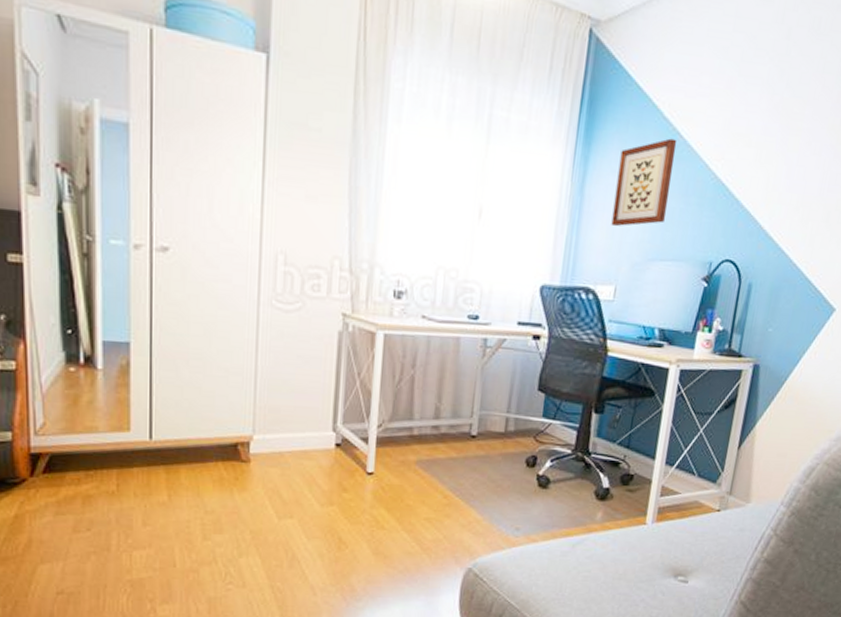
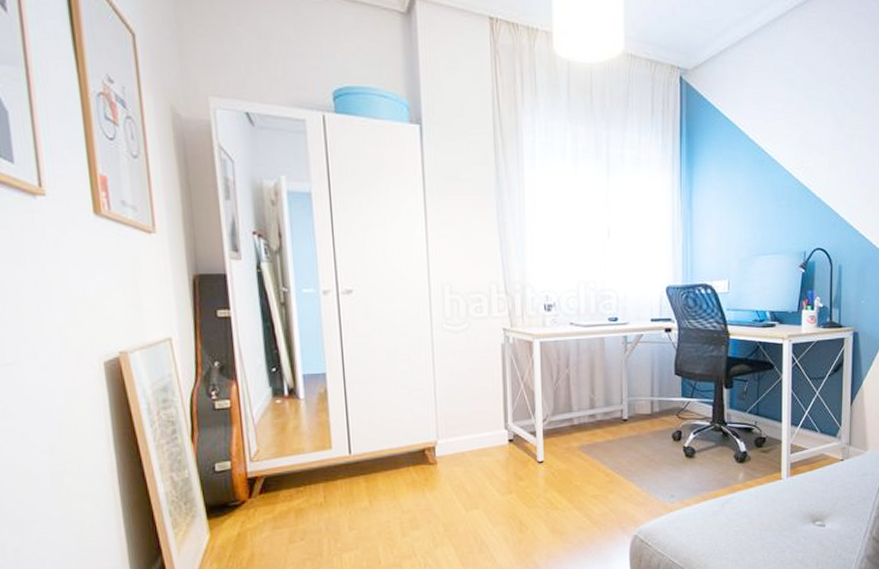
wall art: present [611,138,678,227] -> none [718,155,763,232]

